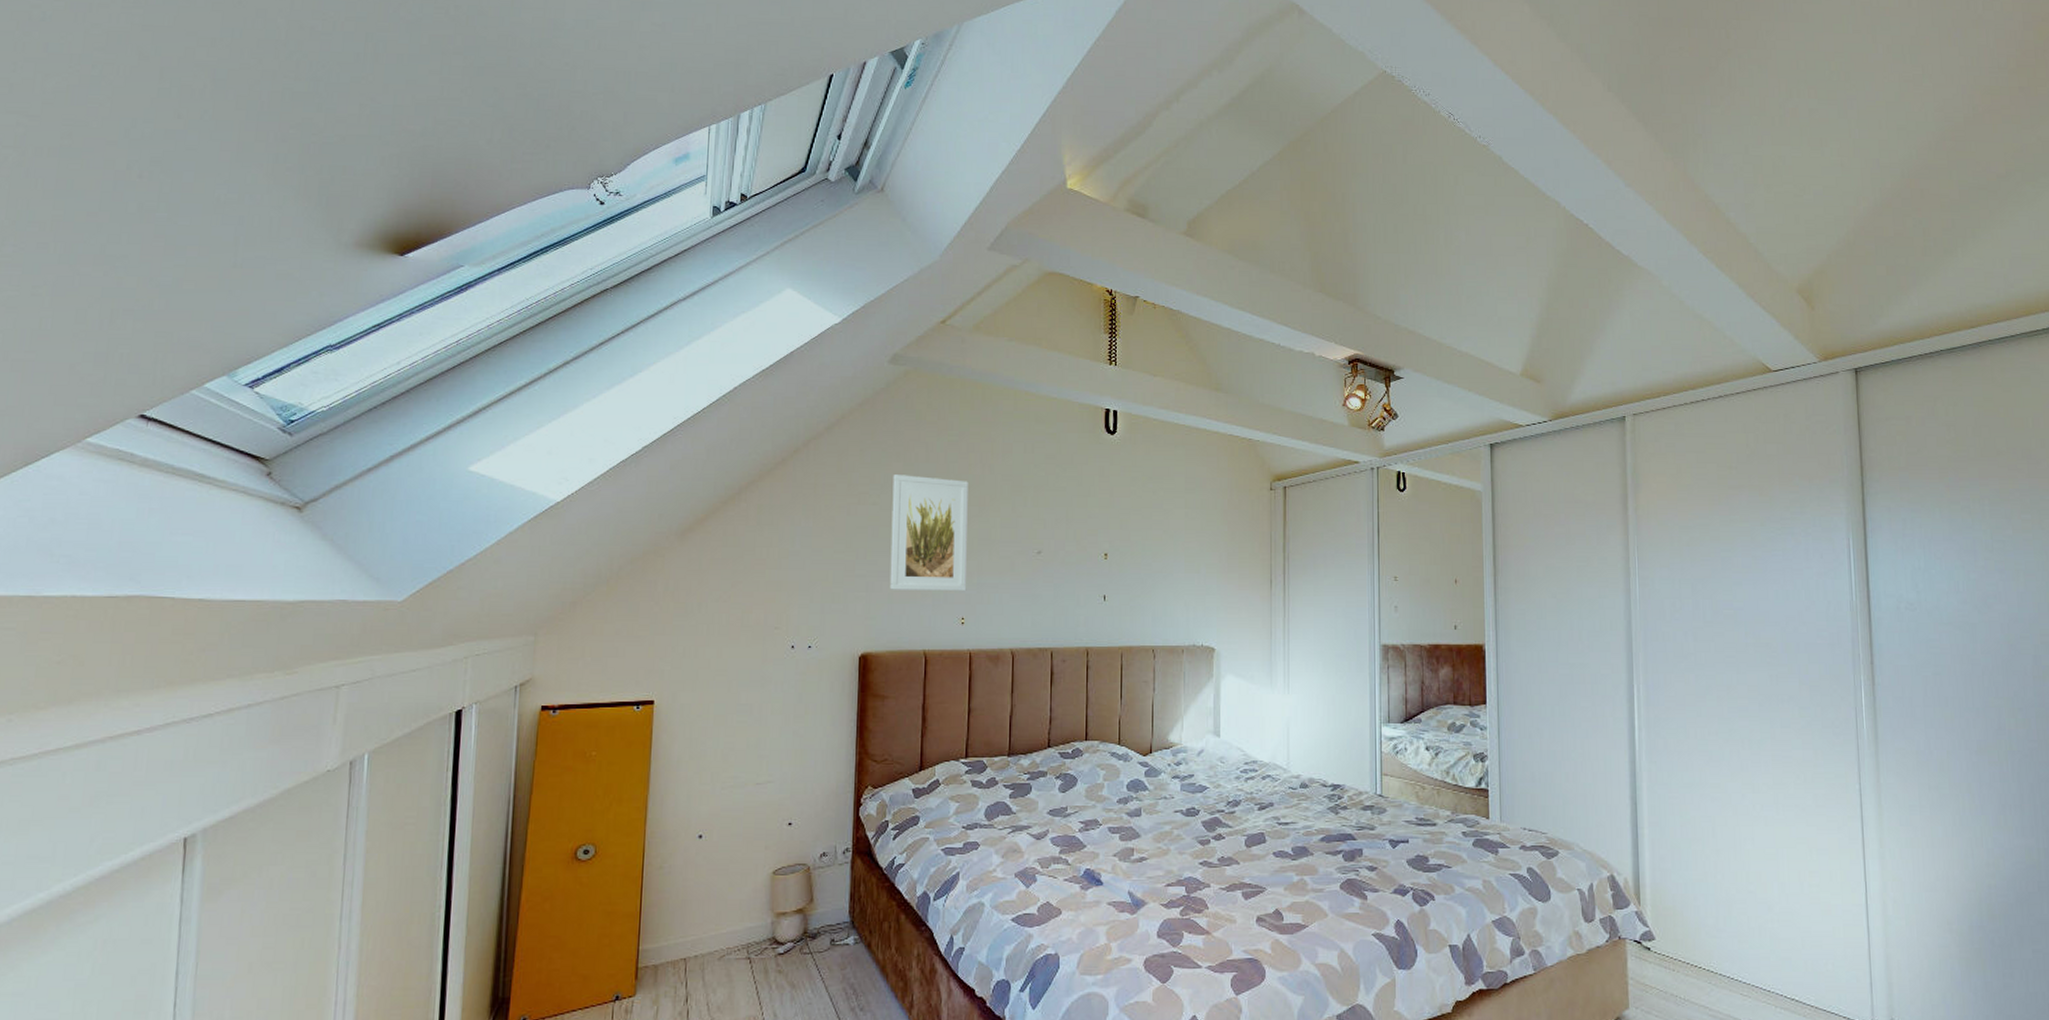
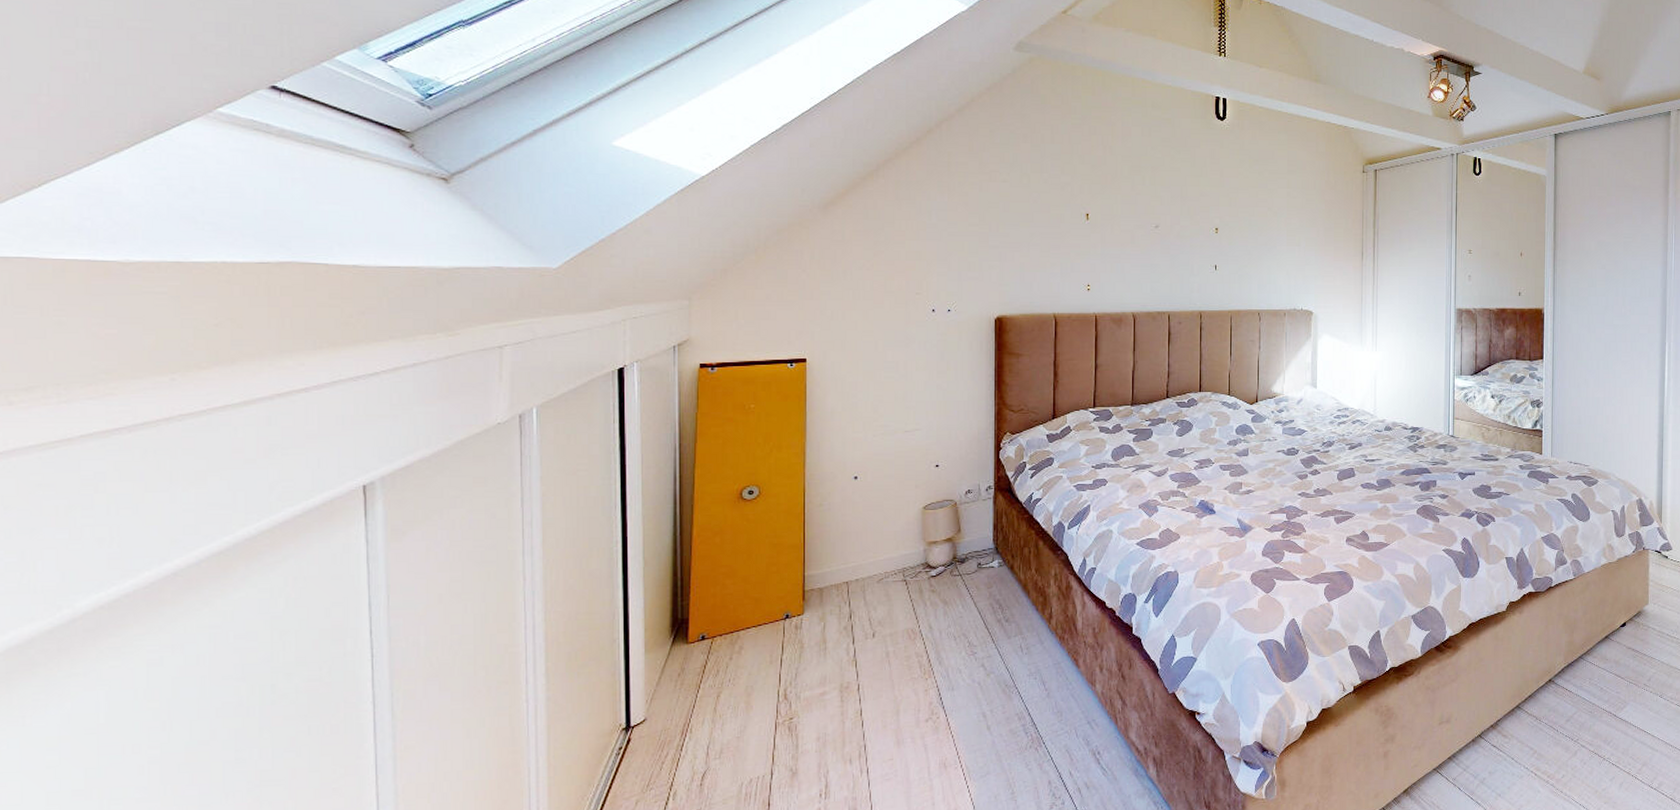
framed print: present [889,475,968,592] -> none [1021,154,1092,262]

